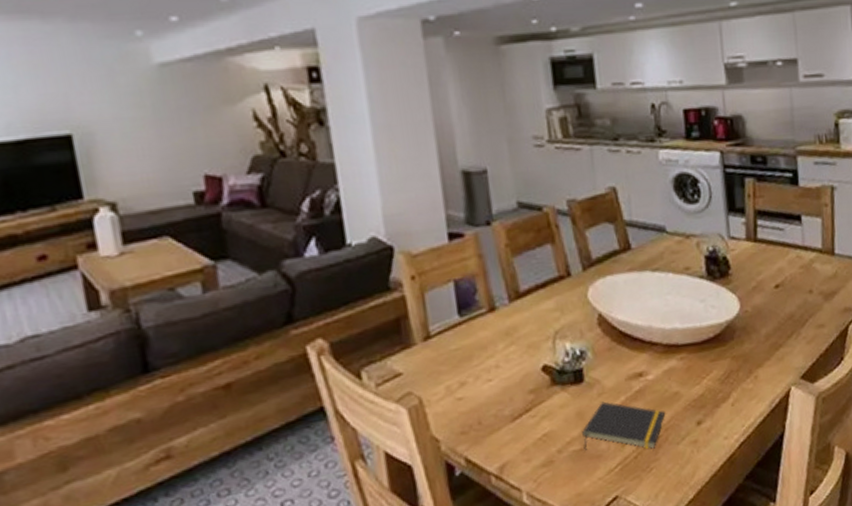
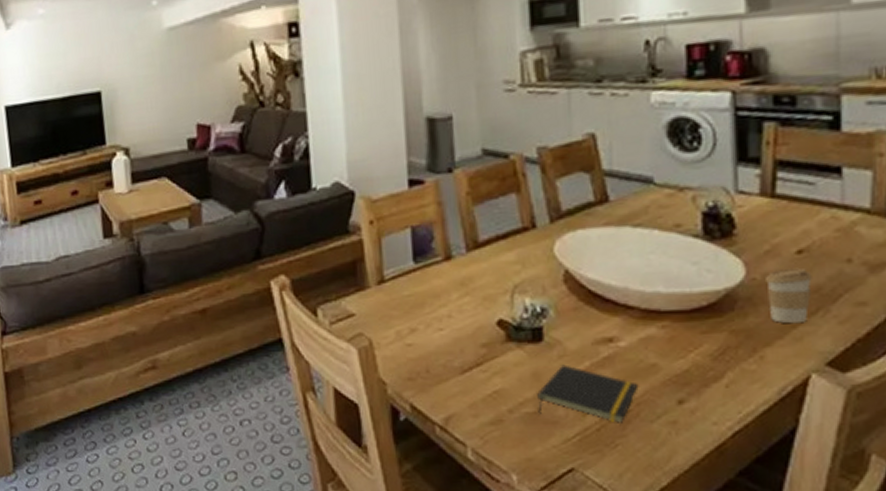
coffee cup: none [755,299,787,347] -> present [766,267,812,324]

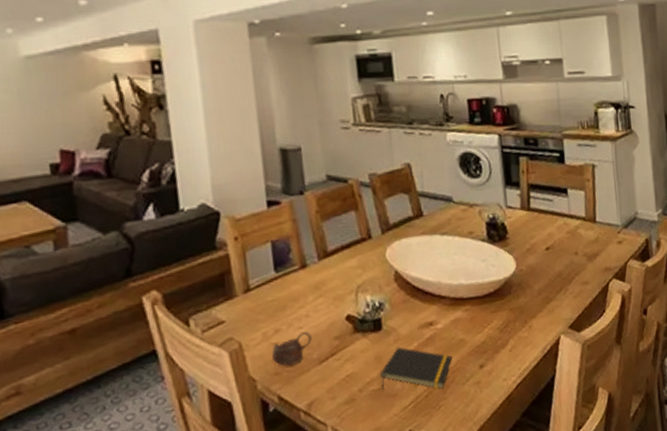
cup: none [406,335,454,371] -> present [272,332,312,366]
coffee cup: present [766,267,812,324] -> none [529,260,556,301]

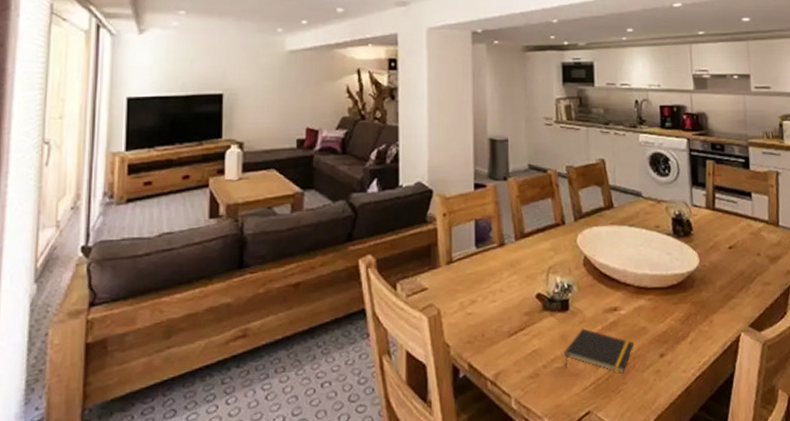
cup: present [272,332,312,366] -> none [467,305,504,336]

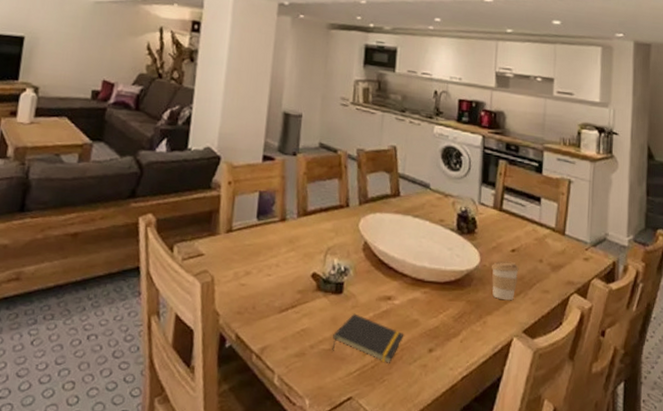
coffee cup: none [711,258,738,297] -> present [492,261,519,301]

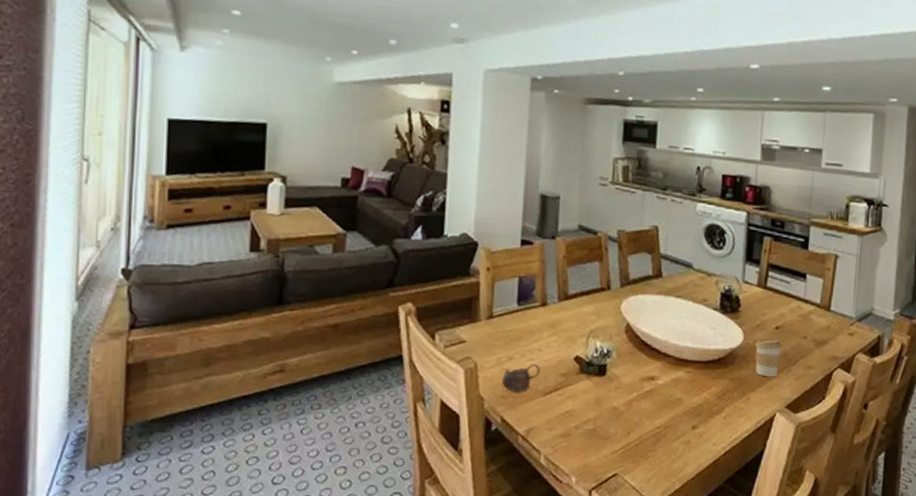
cup: none [238,280,277,308] -> present [502,364,540,392]
notepad: present [332,313,404,363] -> none [596,394,668,441]

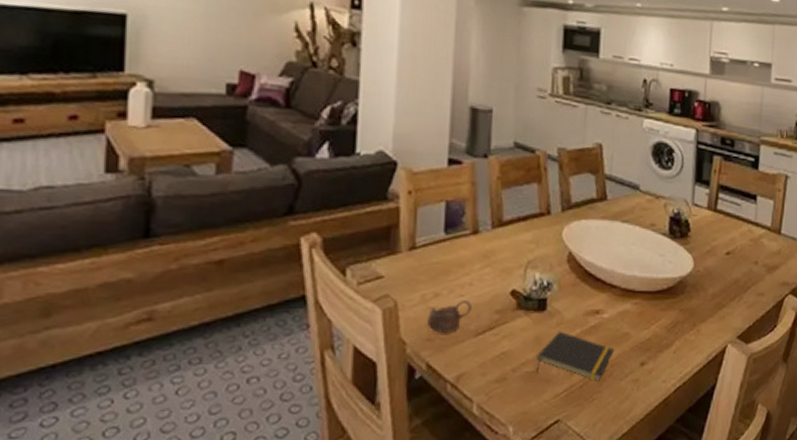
notepad: none [596,394,668,441] -> present [536,331,614,381]
coffee cup: present [755,338,783,377] -> none [706,265,734,306]

